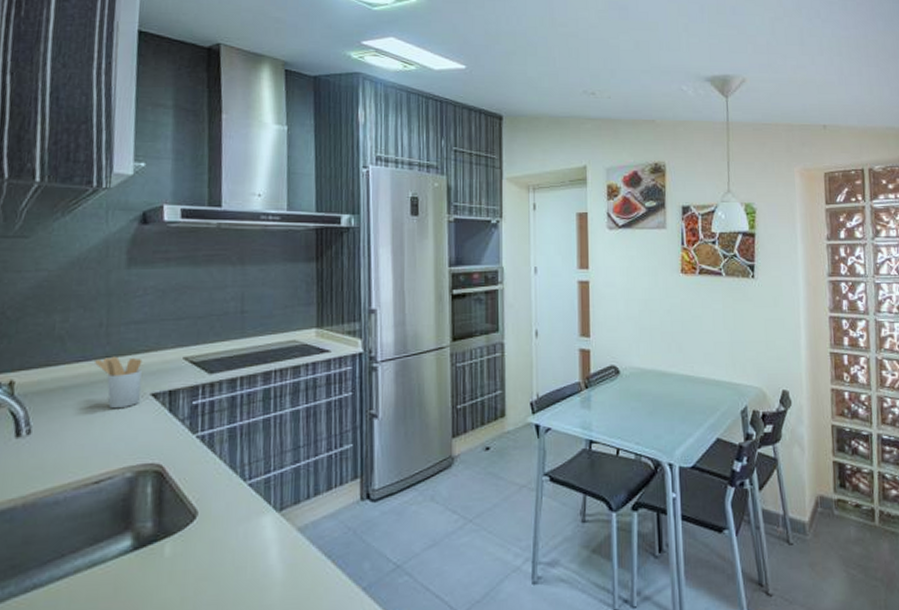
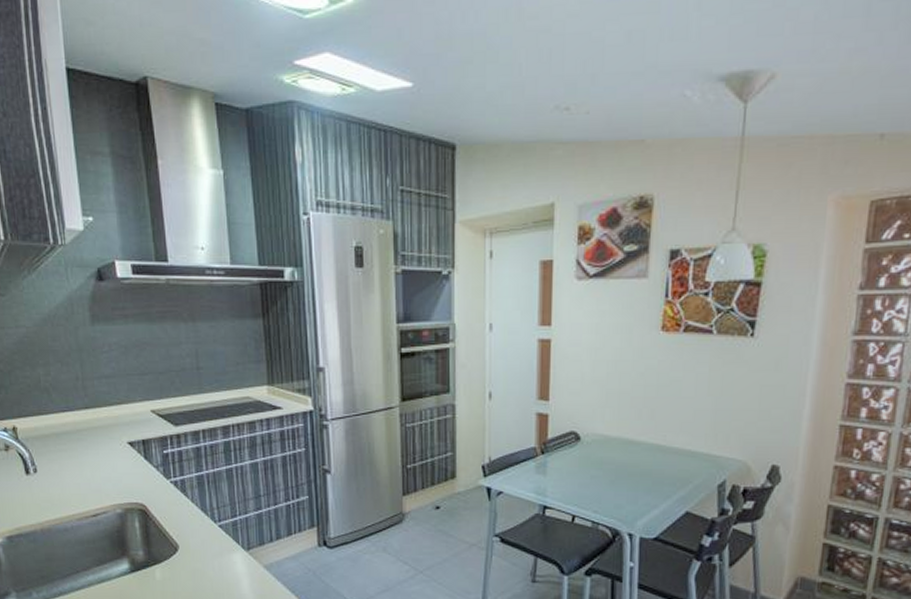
utensil holder: present [95,356,143,409] -> none [78,407,119,454]

